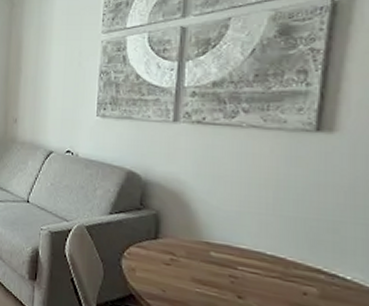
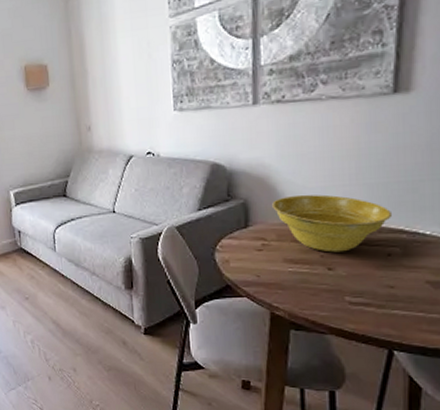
planter bowl: none [184,215,309,283] -> present [272,194,391,253]

